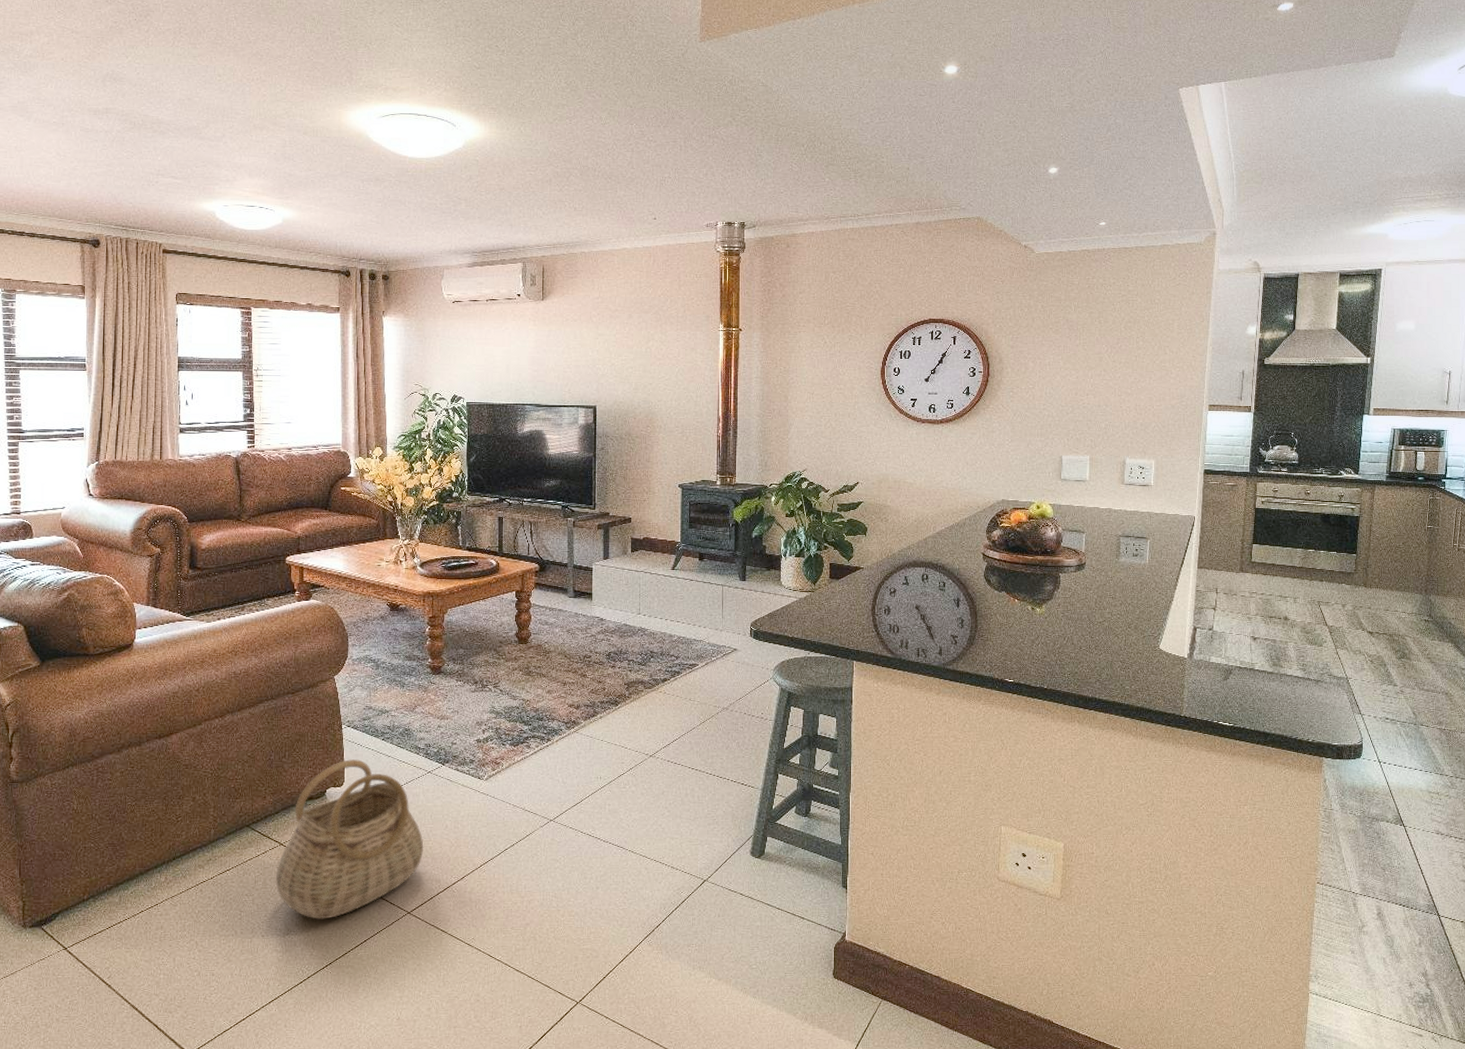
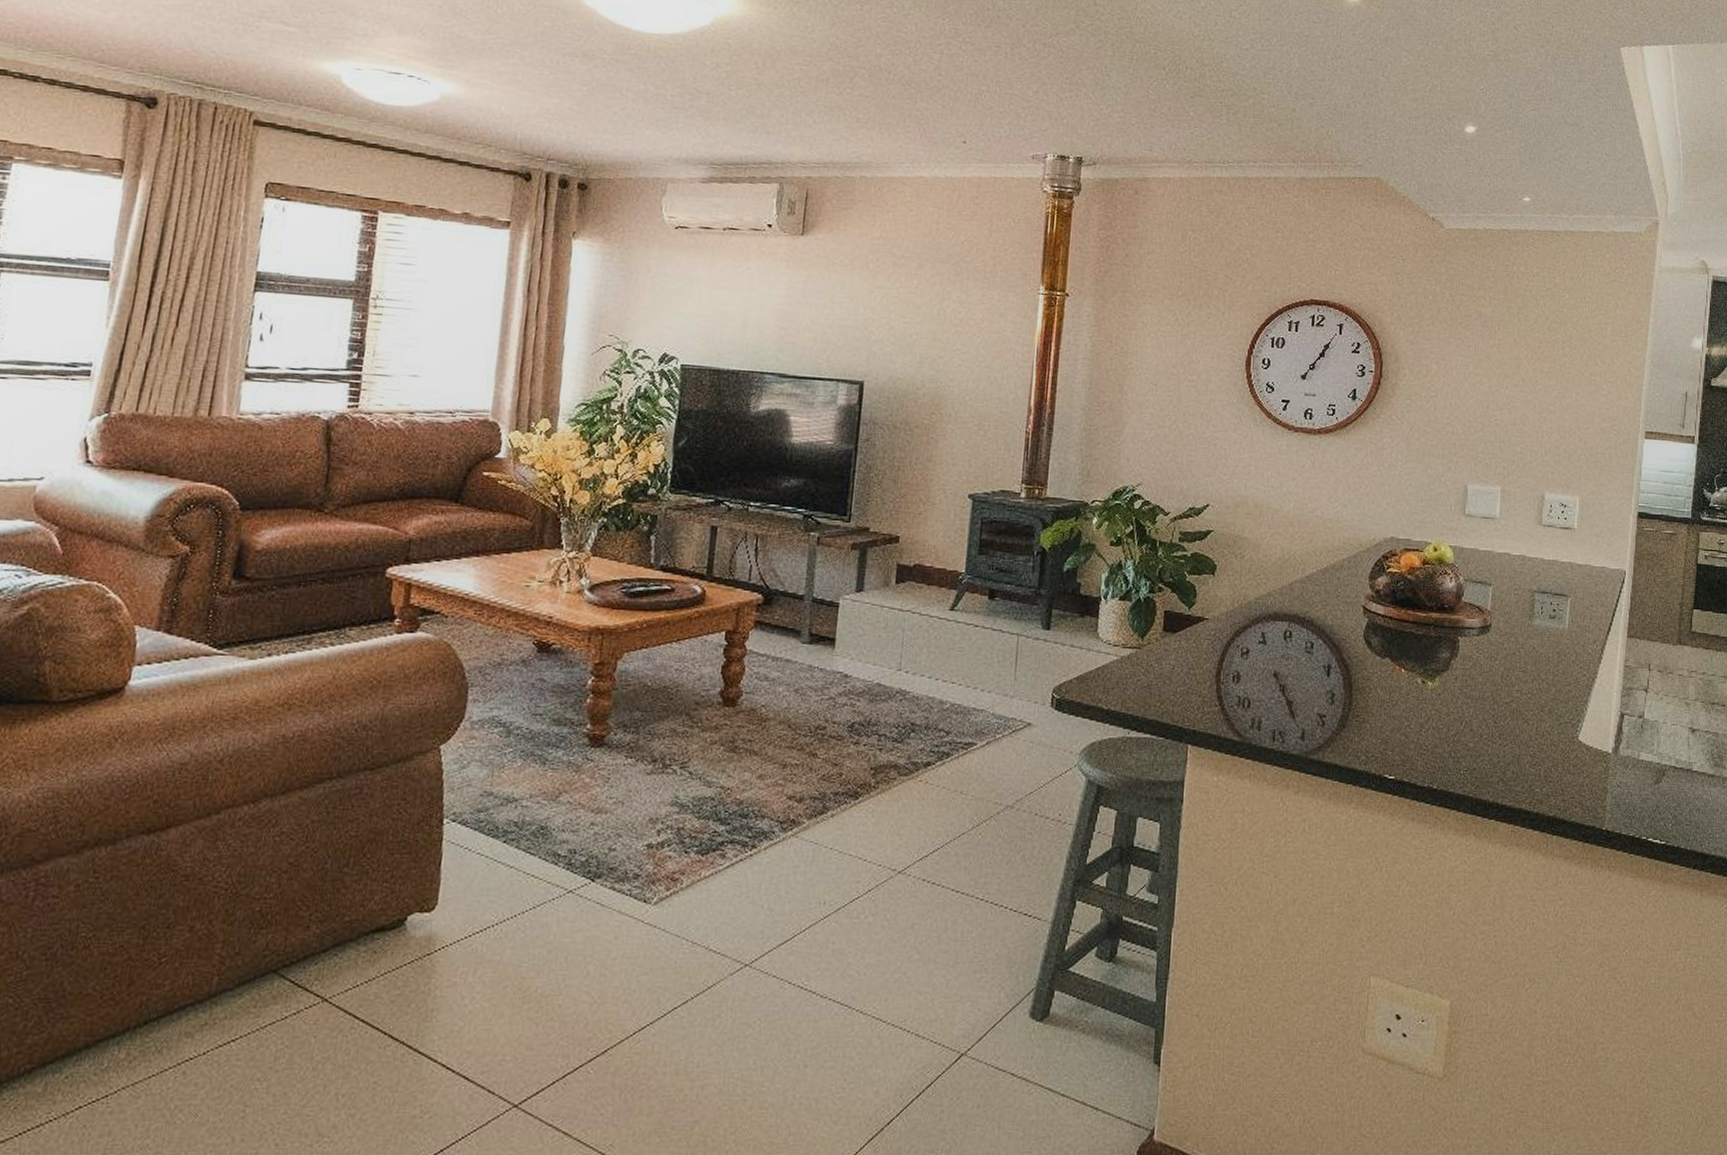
basket: present [275,759,424,919] -> none [307,871,550,1118]

